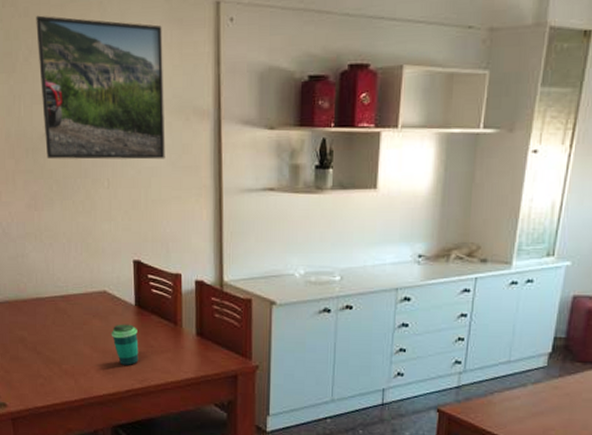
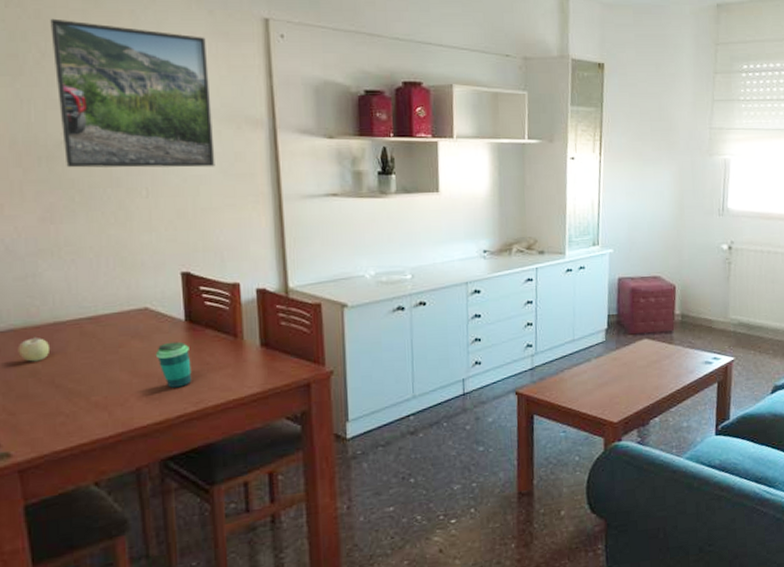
fruit: none [11,308,33,330] -> present [17,335,49,362]

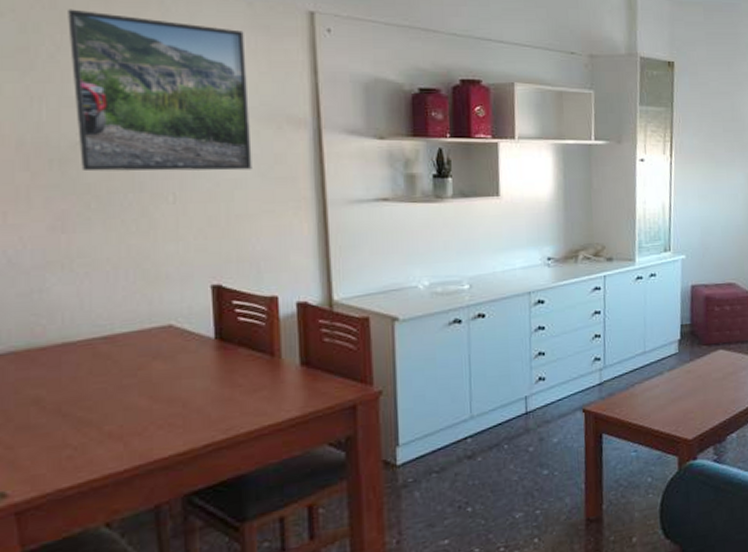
fruit: present [17,335,49,362] -> none [18,358,56,388]
cup: present [155,341,192,388] -> none [180,362,222,414]

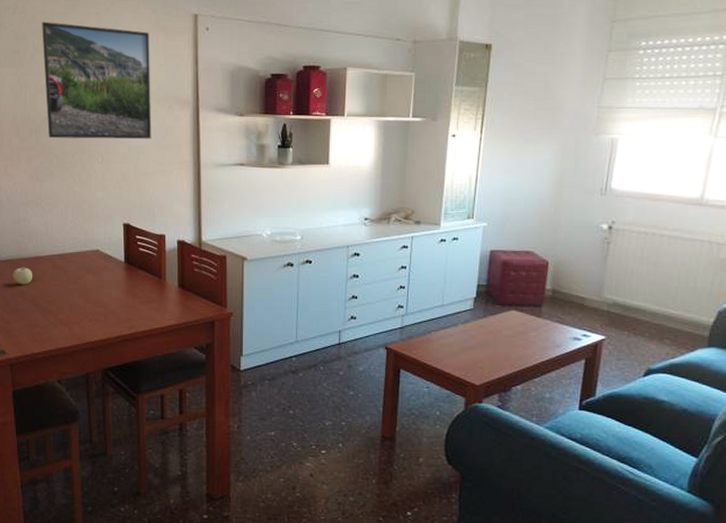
fruit: none [18,358,56,388] -> present [12,265,32,285]

